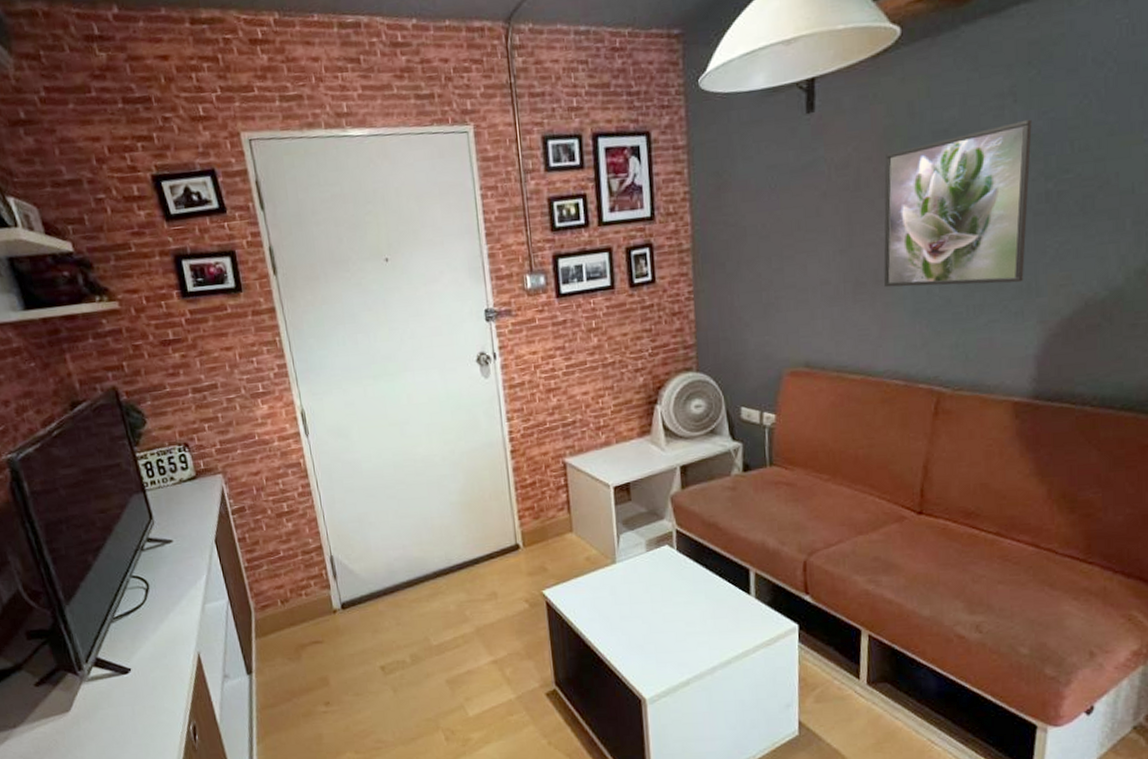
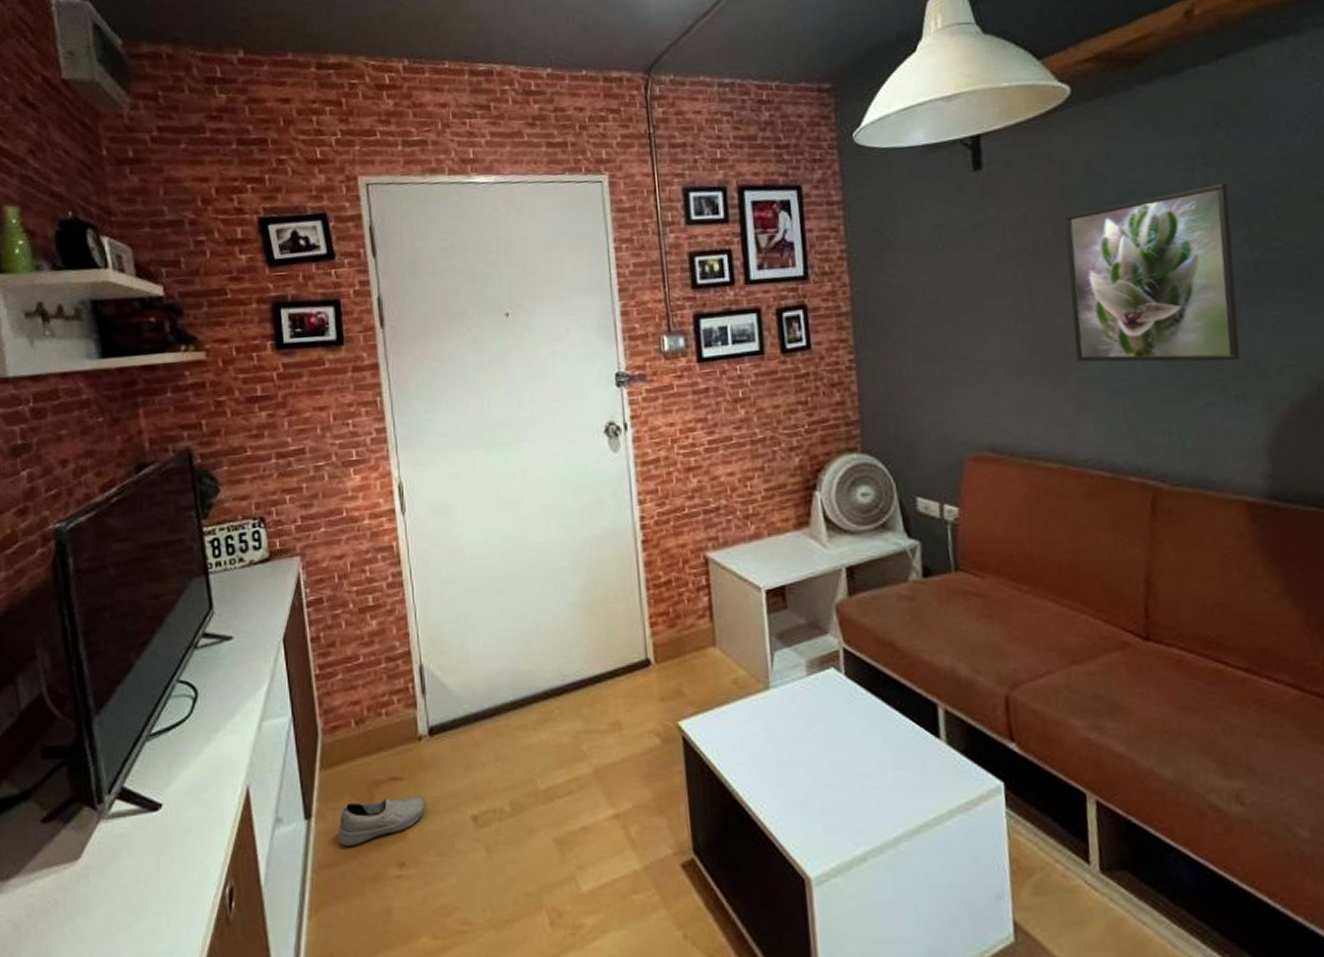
shoe: none [274,654,343,692] -> present [337,797,426,846]

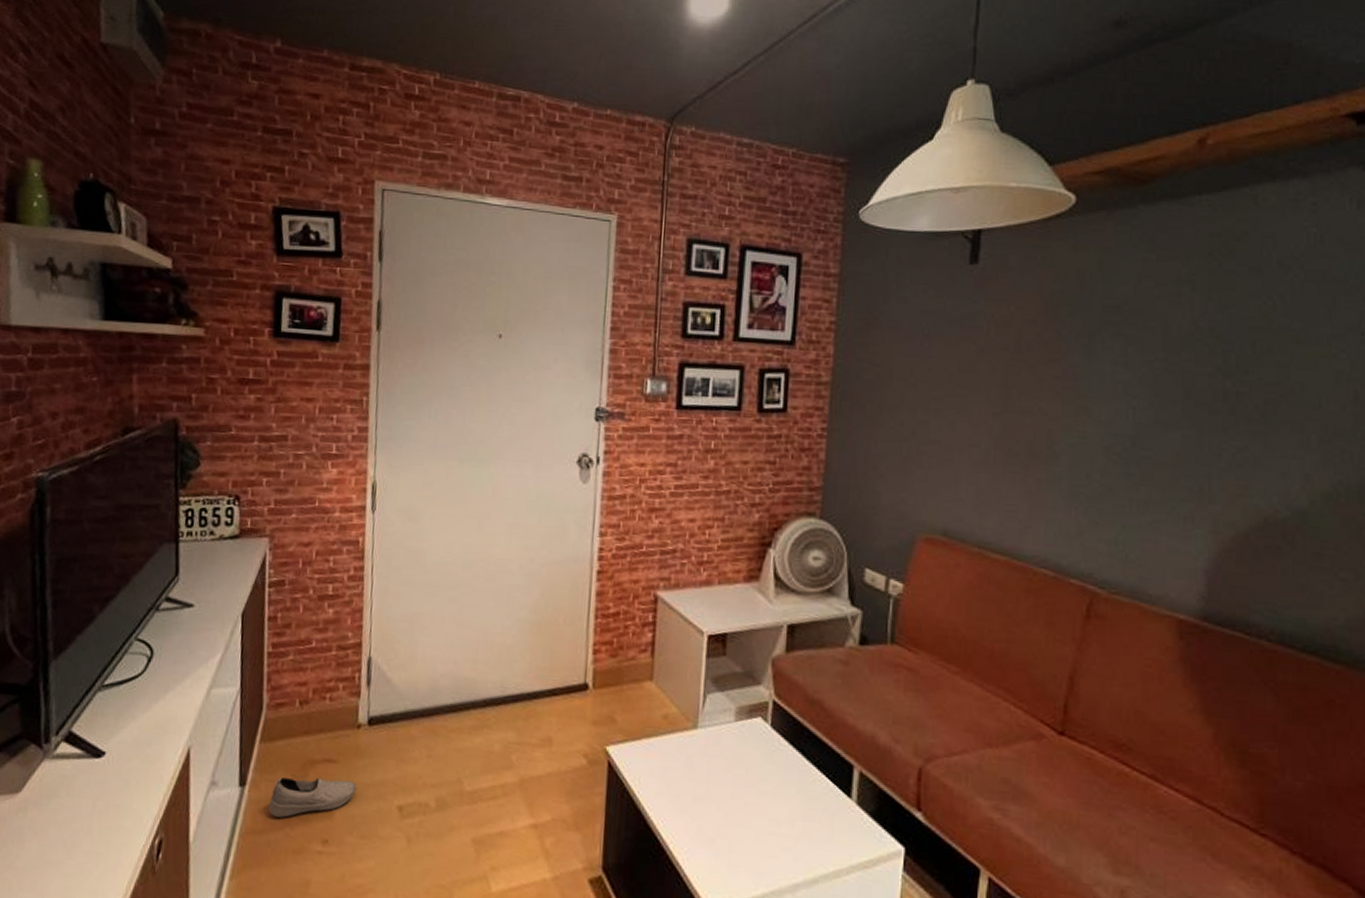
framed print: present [1065,182,1241,362] -> none [1039,311,1210,484]

